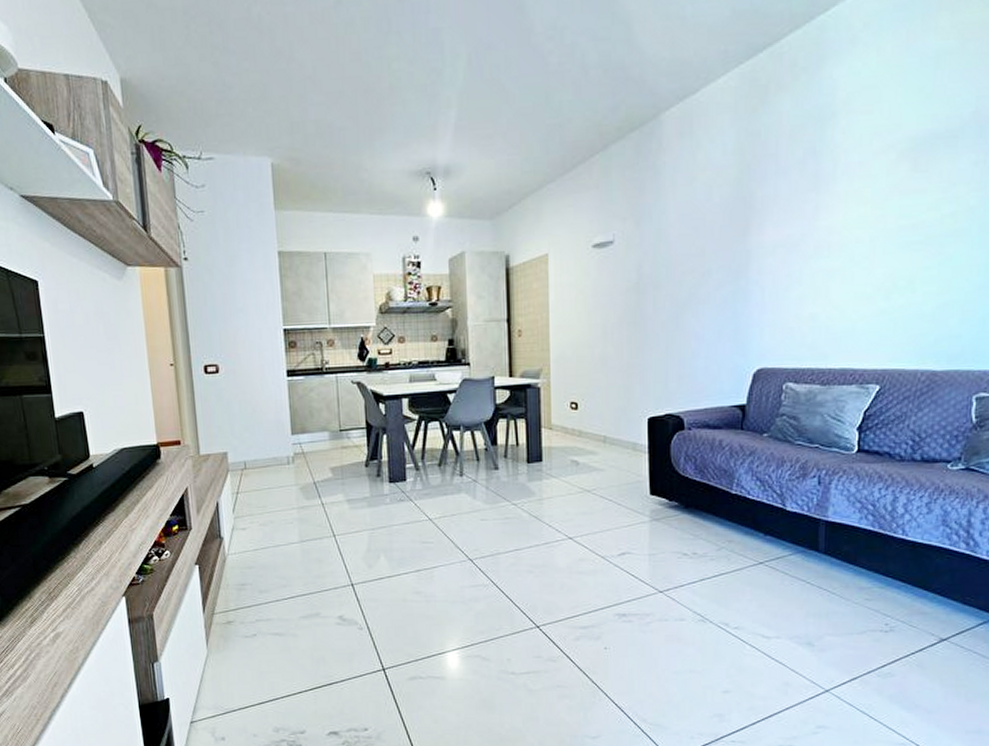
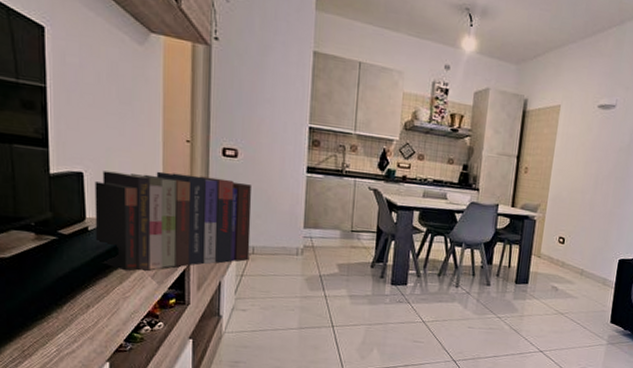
books: none [94,396,243,503] -> present [95,170,252,272]

